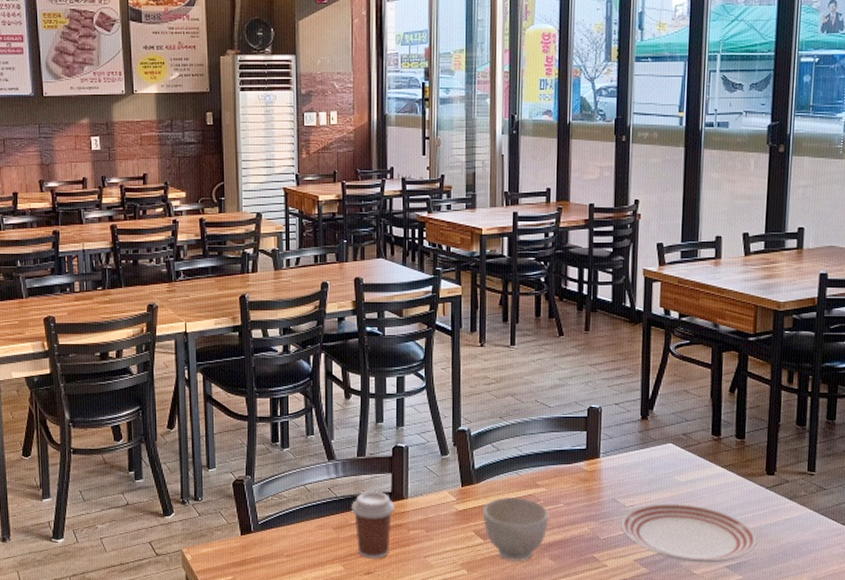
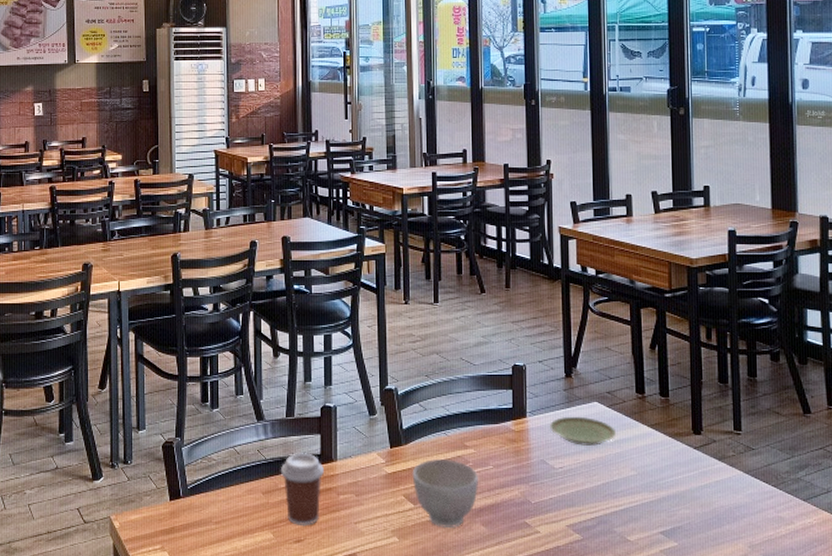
dinner plate: present [621,502,758,563] -> none [551,464,690,529]
plate: none [623,457,690,485] -> present [550,416,617,446]

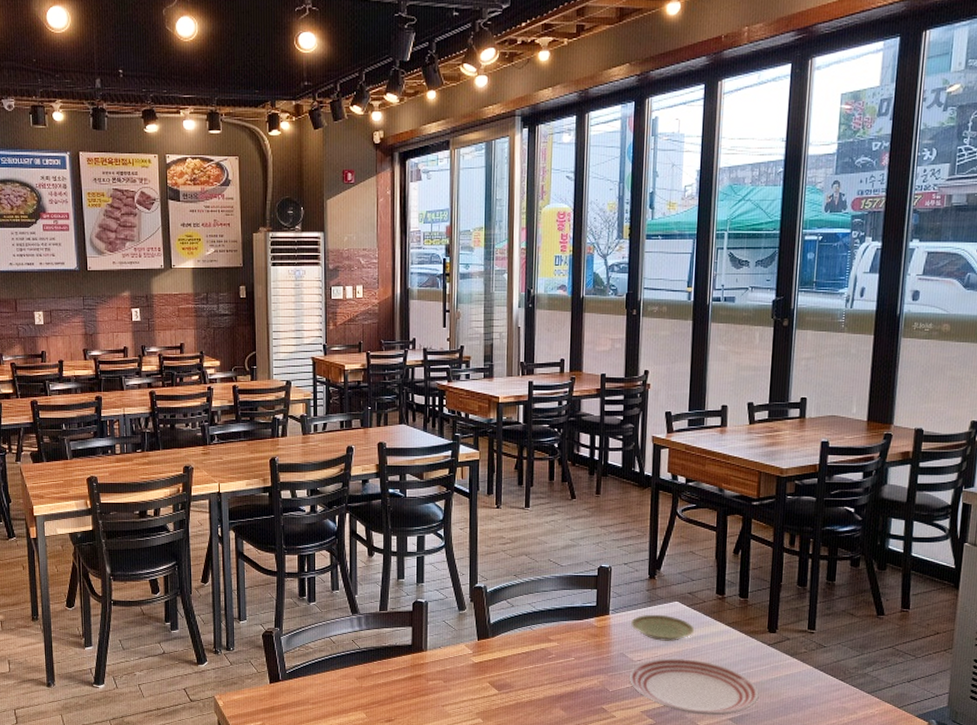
coffee cup: present [280,453,325,527] -> none [373,643,415,708]
bowl: present [412,458,479,529] -> none [497,650,561,712]
dinner plate: none [551,464,690,529] -> present [629,657,759,716]

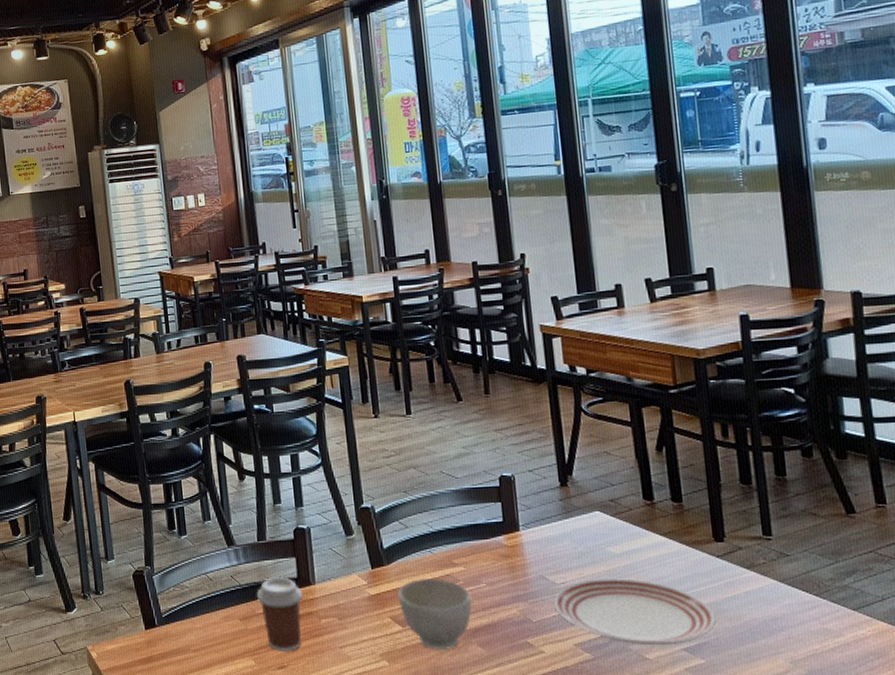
coffee cup: none [373,643,415,708] -> present [256,577,304,652]
bowl: none [497,650,561,712] -> present [397,577,473,651]
plate: present [631,614,695,641] -> none [547,527,625,559]

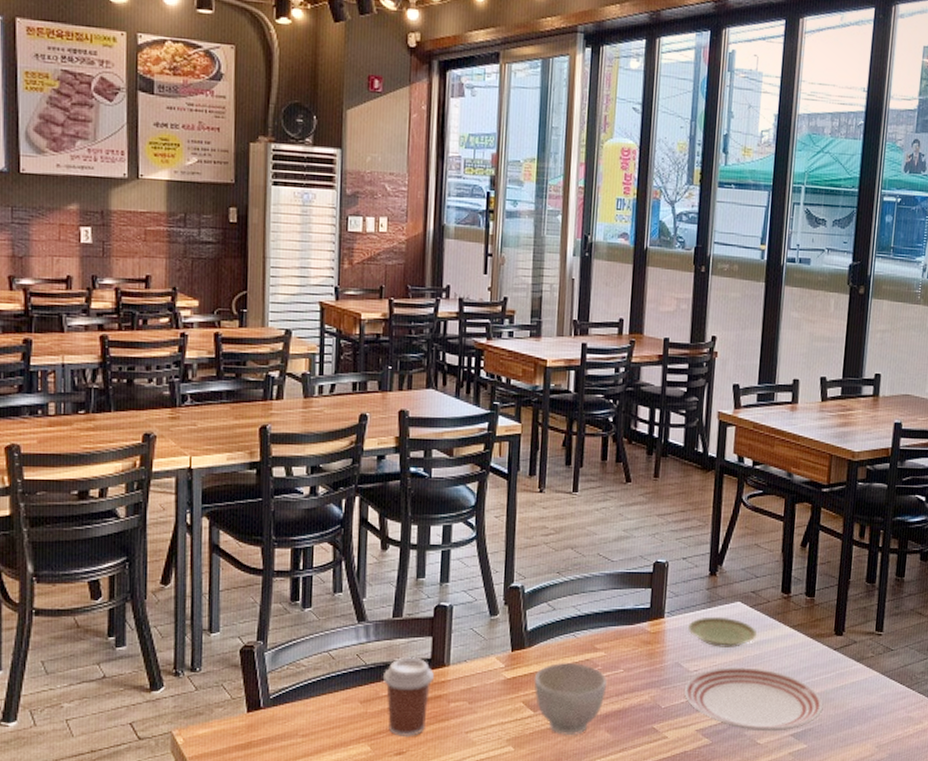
plate: none [547,527,625,559] -> present [688,616,758,647]

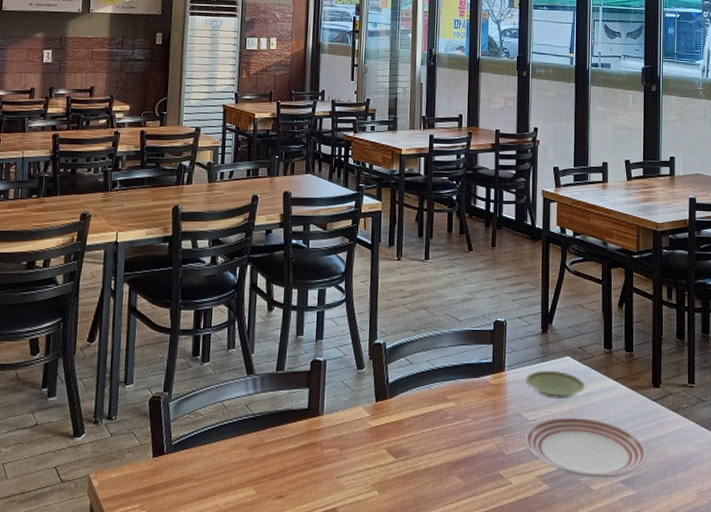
coffee cup: present [382,657,435,738] -> none [266,407,311,482]
bowl: present [533,662,608,736] -> none [395,412,458,481]

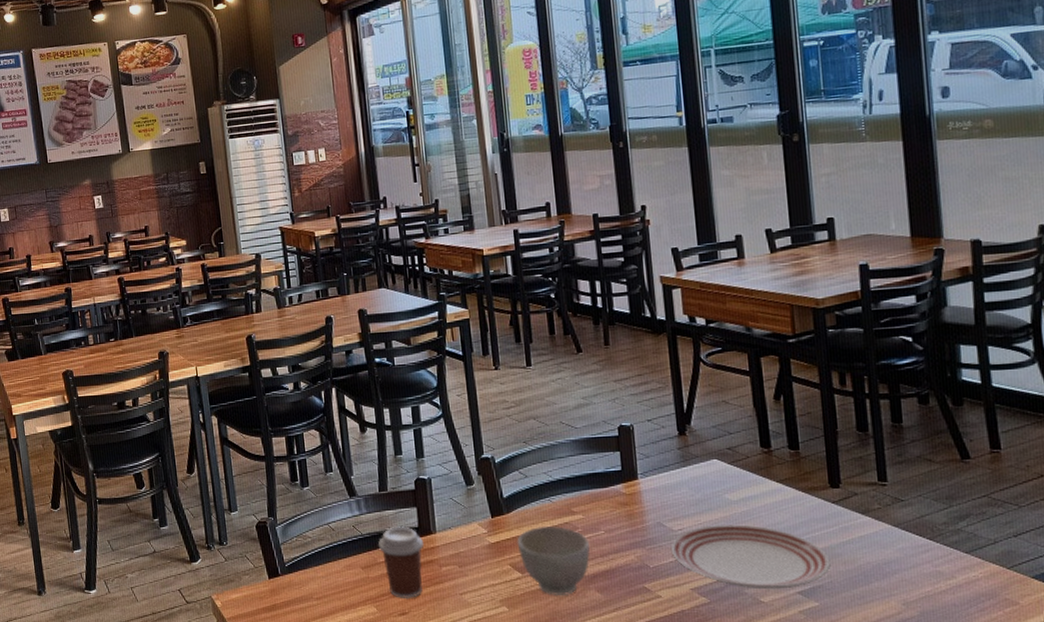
coffee cup: none [266,407,311,482] -> present [377,526,425,599]
bowl: none [395,412,458,481] -> present [517,525,591,596]
plate: present [526,370,586,399] -> none [665,475,742,506]

